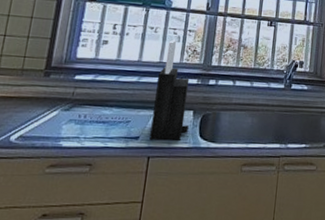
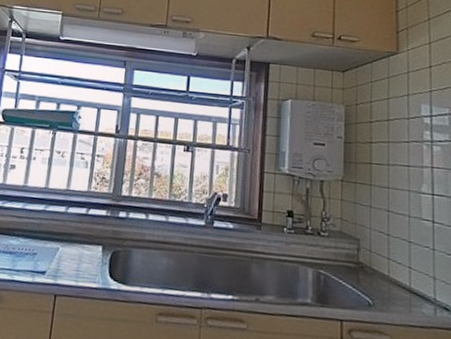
knife block: present [149,39,190,140] -> none [56,165,98,279]

